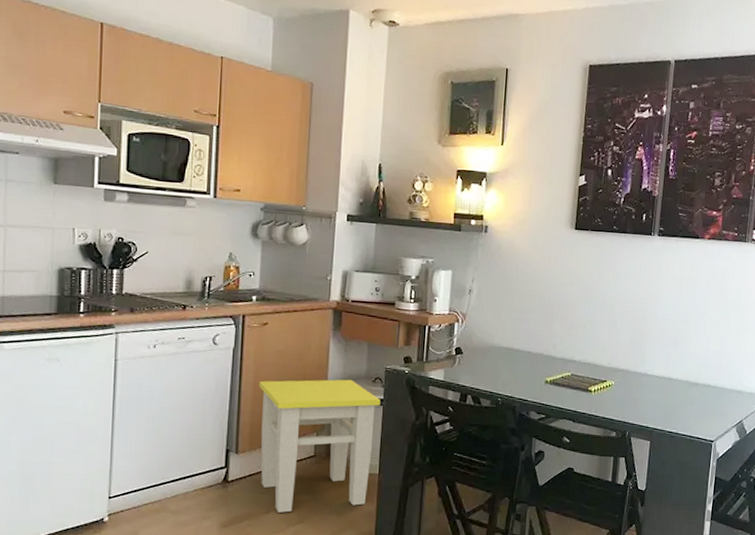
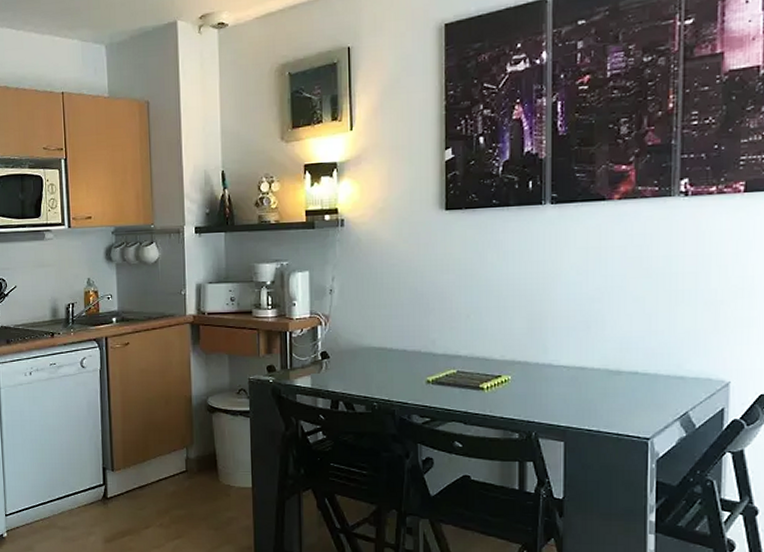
stool: present [258,379,381,513] -> none [126,392,247,528]

